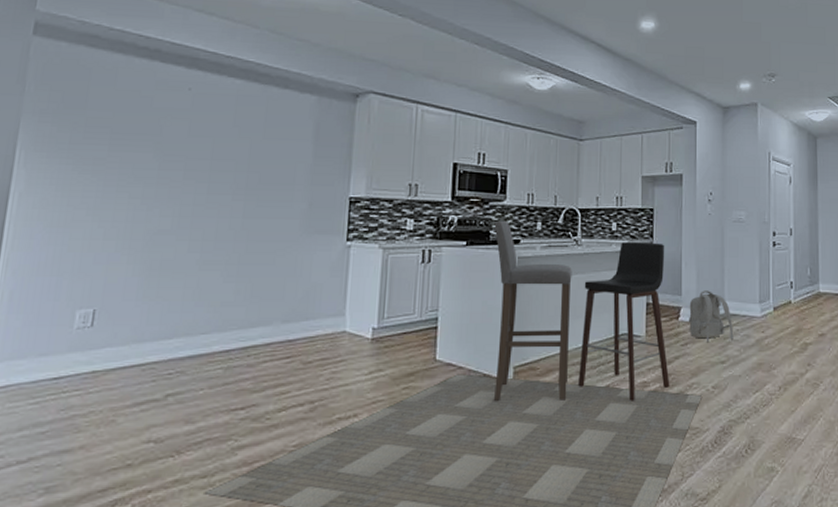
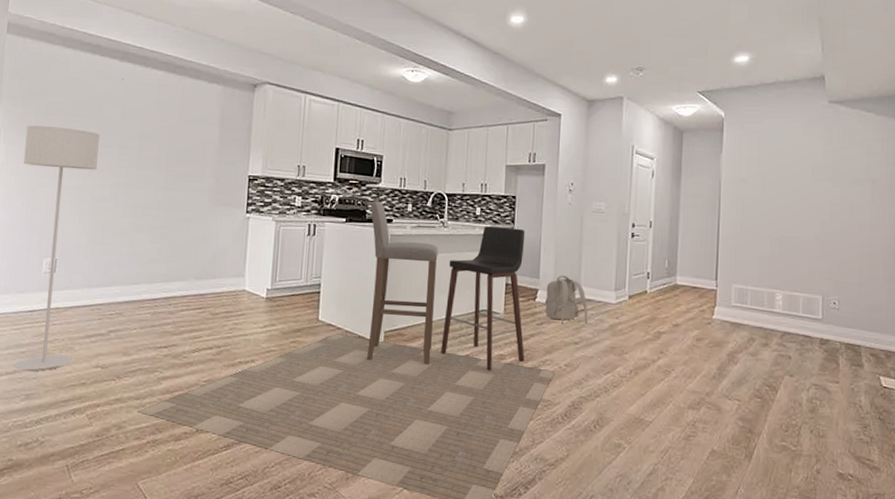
floor lamp: none [28,146,158,457] -> present [13,125,100,372]

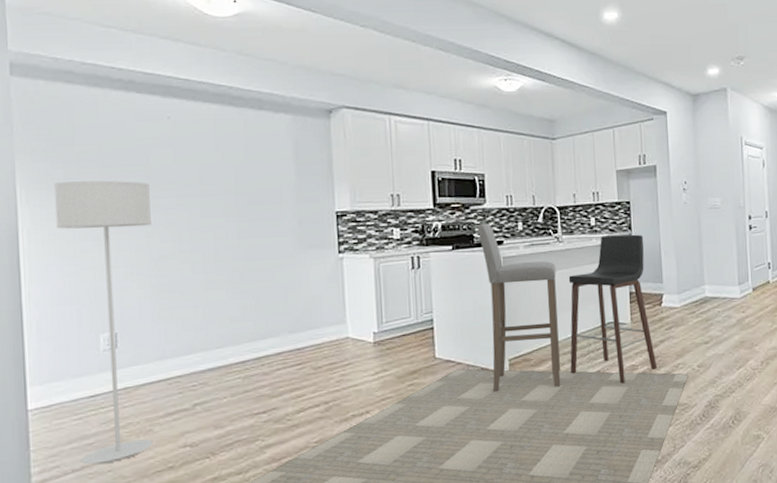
backpack: present [545,275,588,324] -> none [671,276,716,326]

